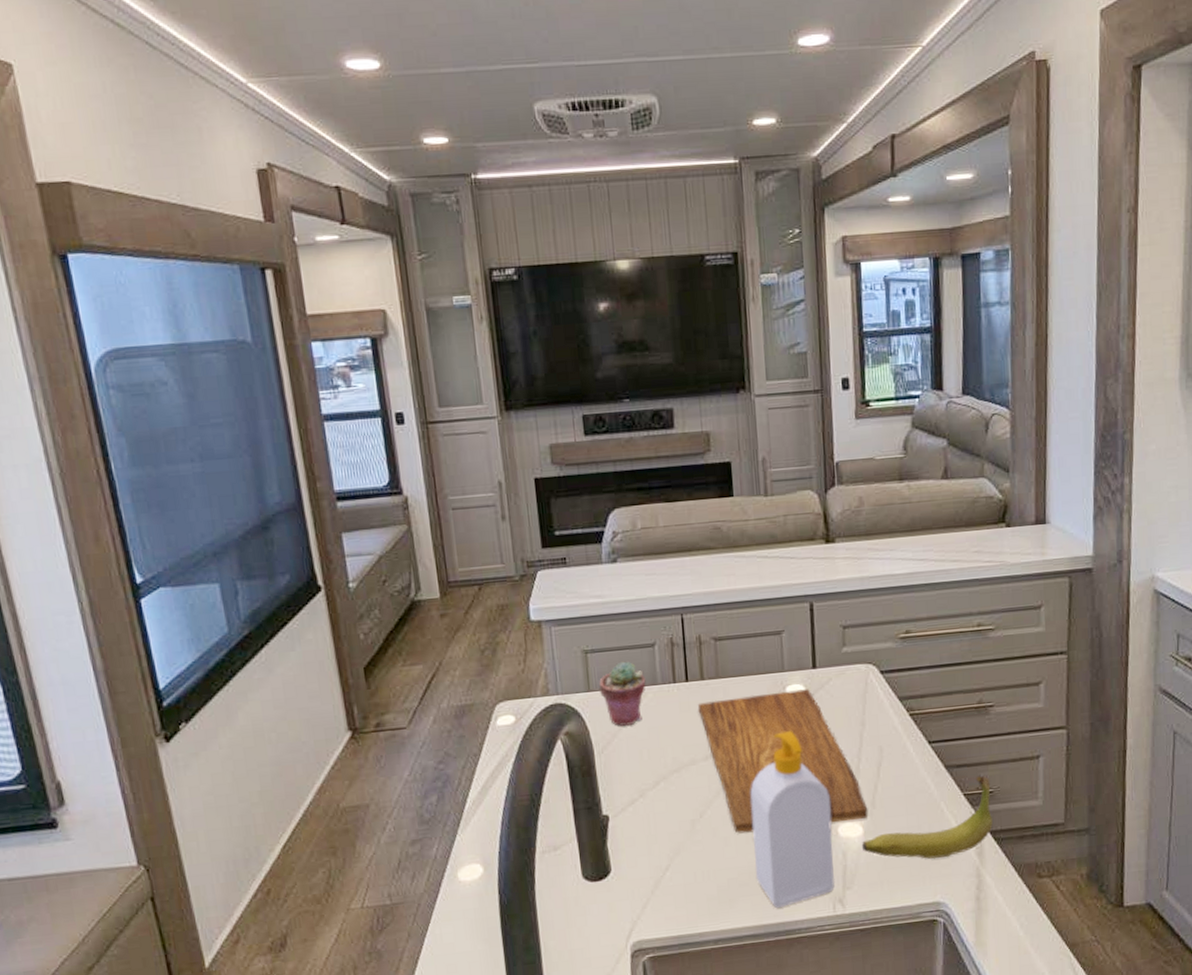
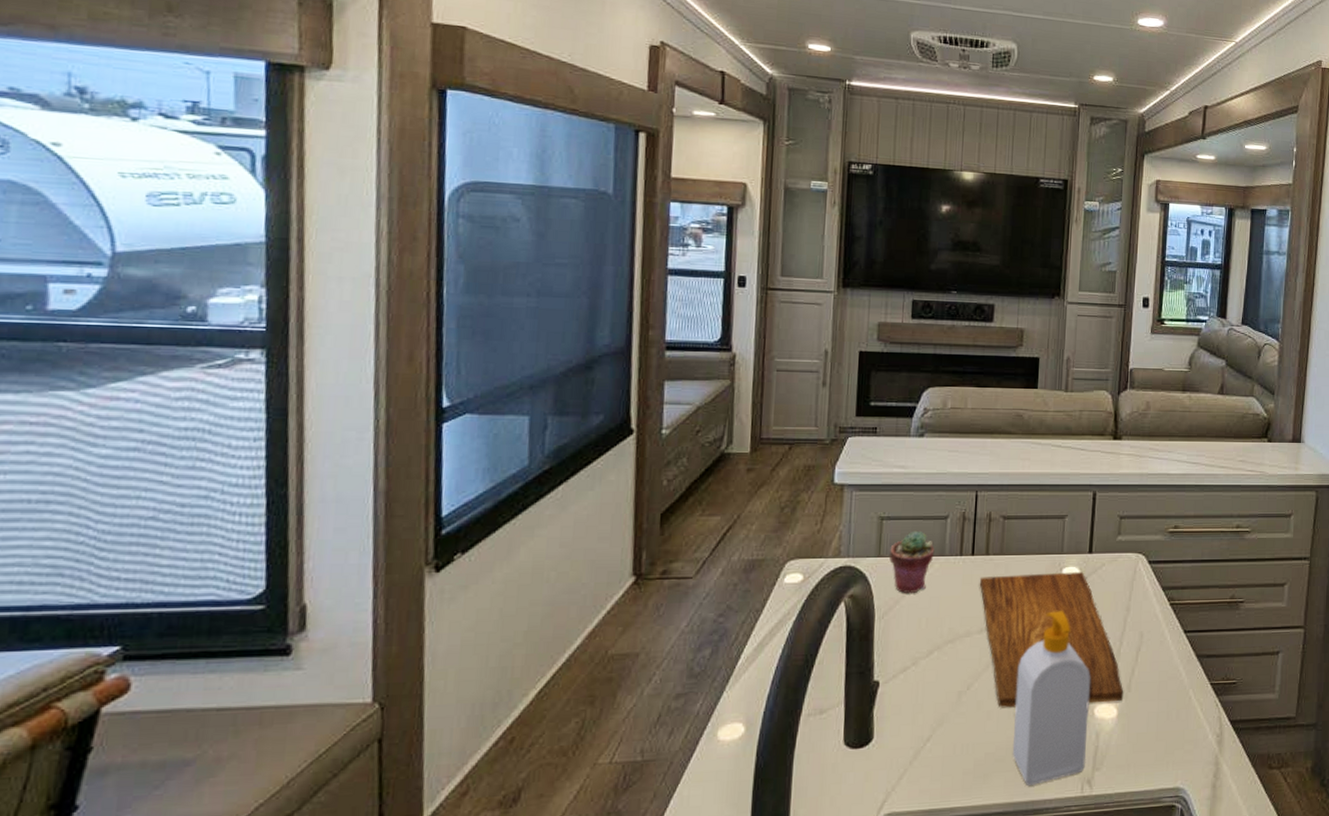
banana: present [861,774,993,859] -> none [1114,665,1235,745]

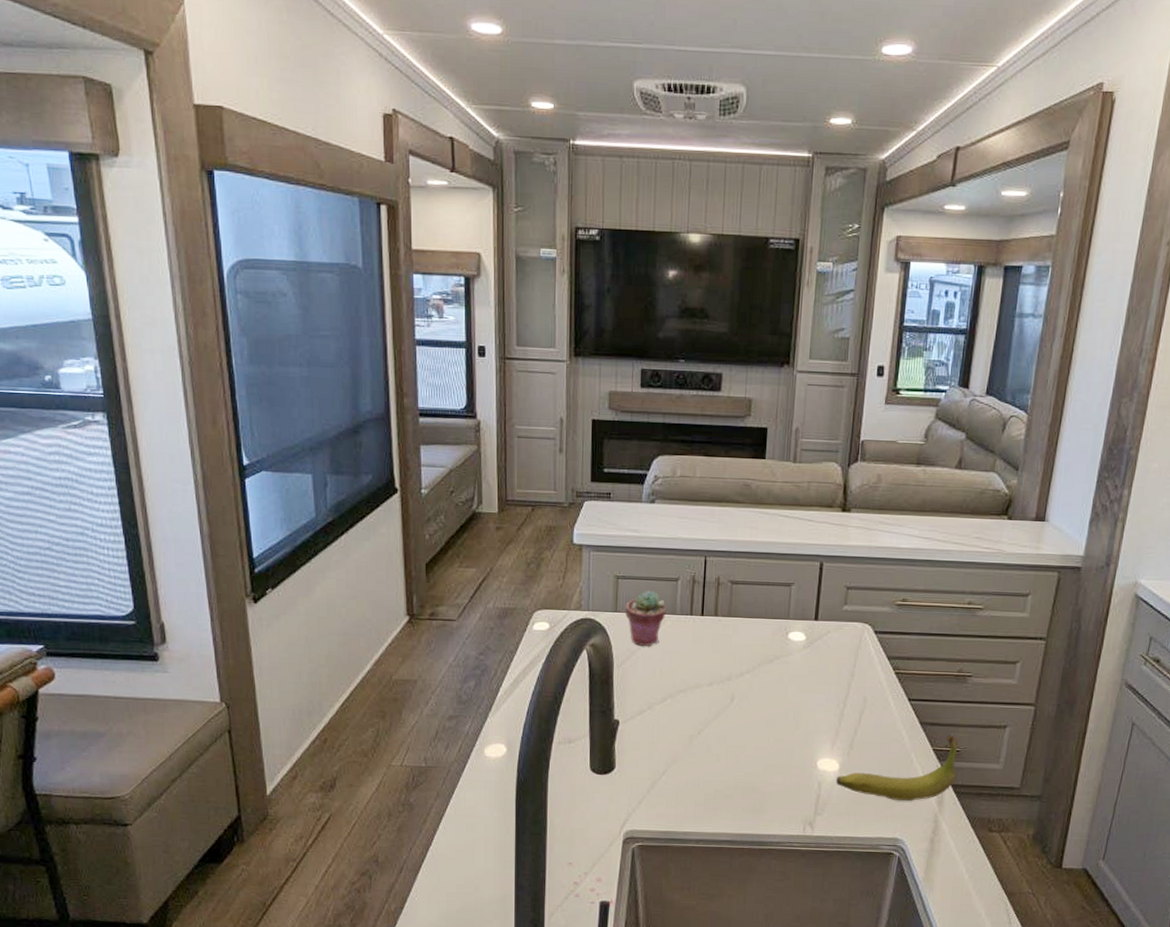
cutting board: present [979,572,1124,708] -> none [708,635,846,758]
soap bottle: present [1012,611,1090,787] -> none [739,671,814,822]
banana: none [1114,665,1235,745] -> present [835,734,959,802]

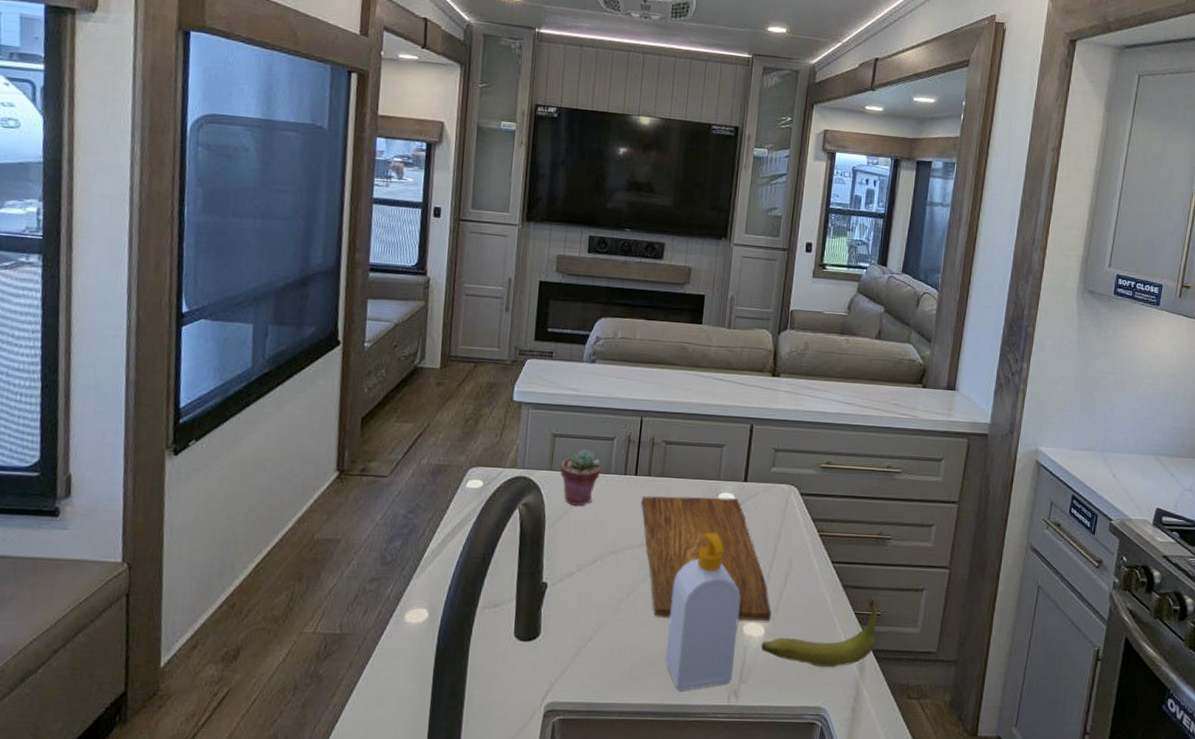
cutting board: none [708,635,846,758] -> present [641,495,772,622]
soap bottle: none [739,671,814,822] -> present [665,533,741,692]

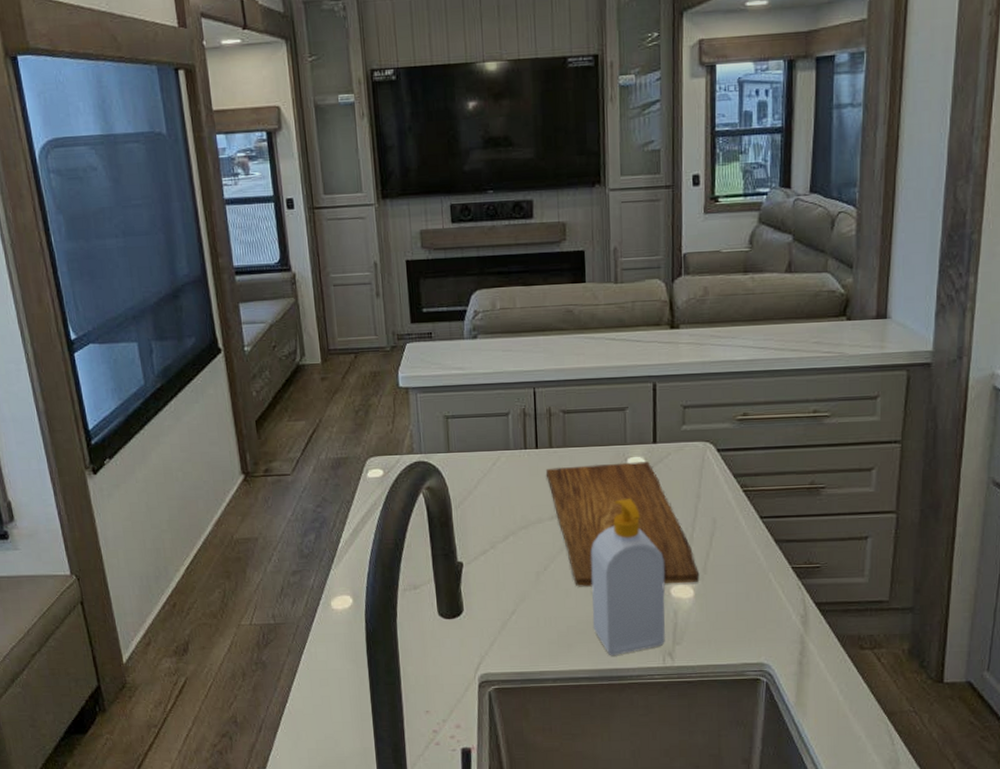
potted succulent: present [560,449,602,506] -> none [458,427,500,485]
banana: present [761,597,879,668] -> none [692,549,818,624]

